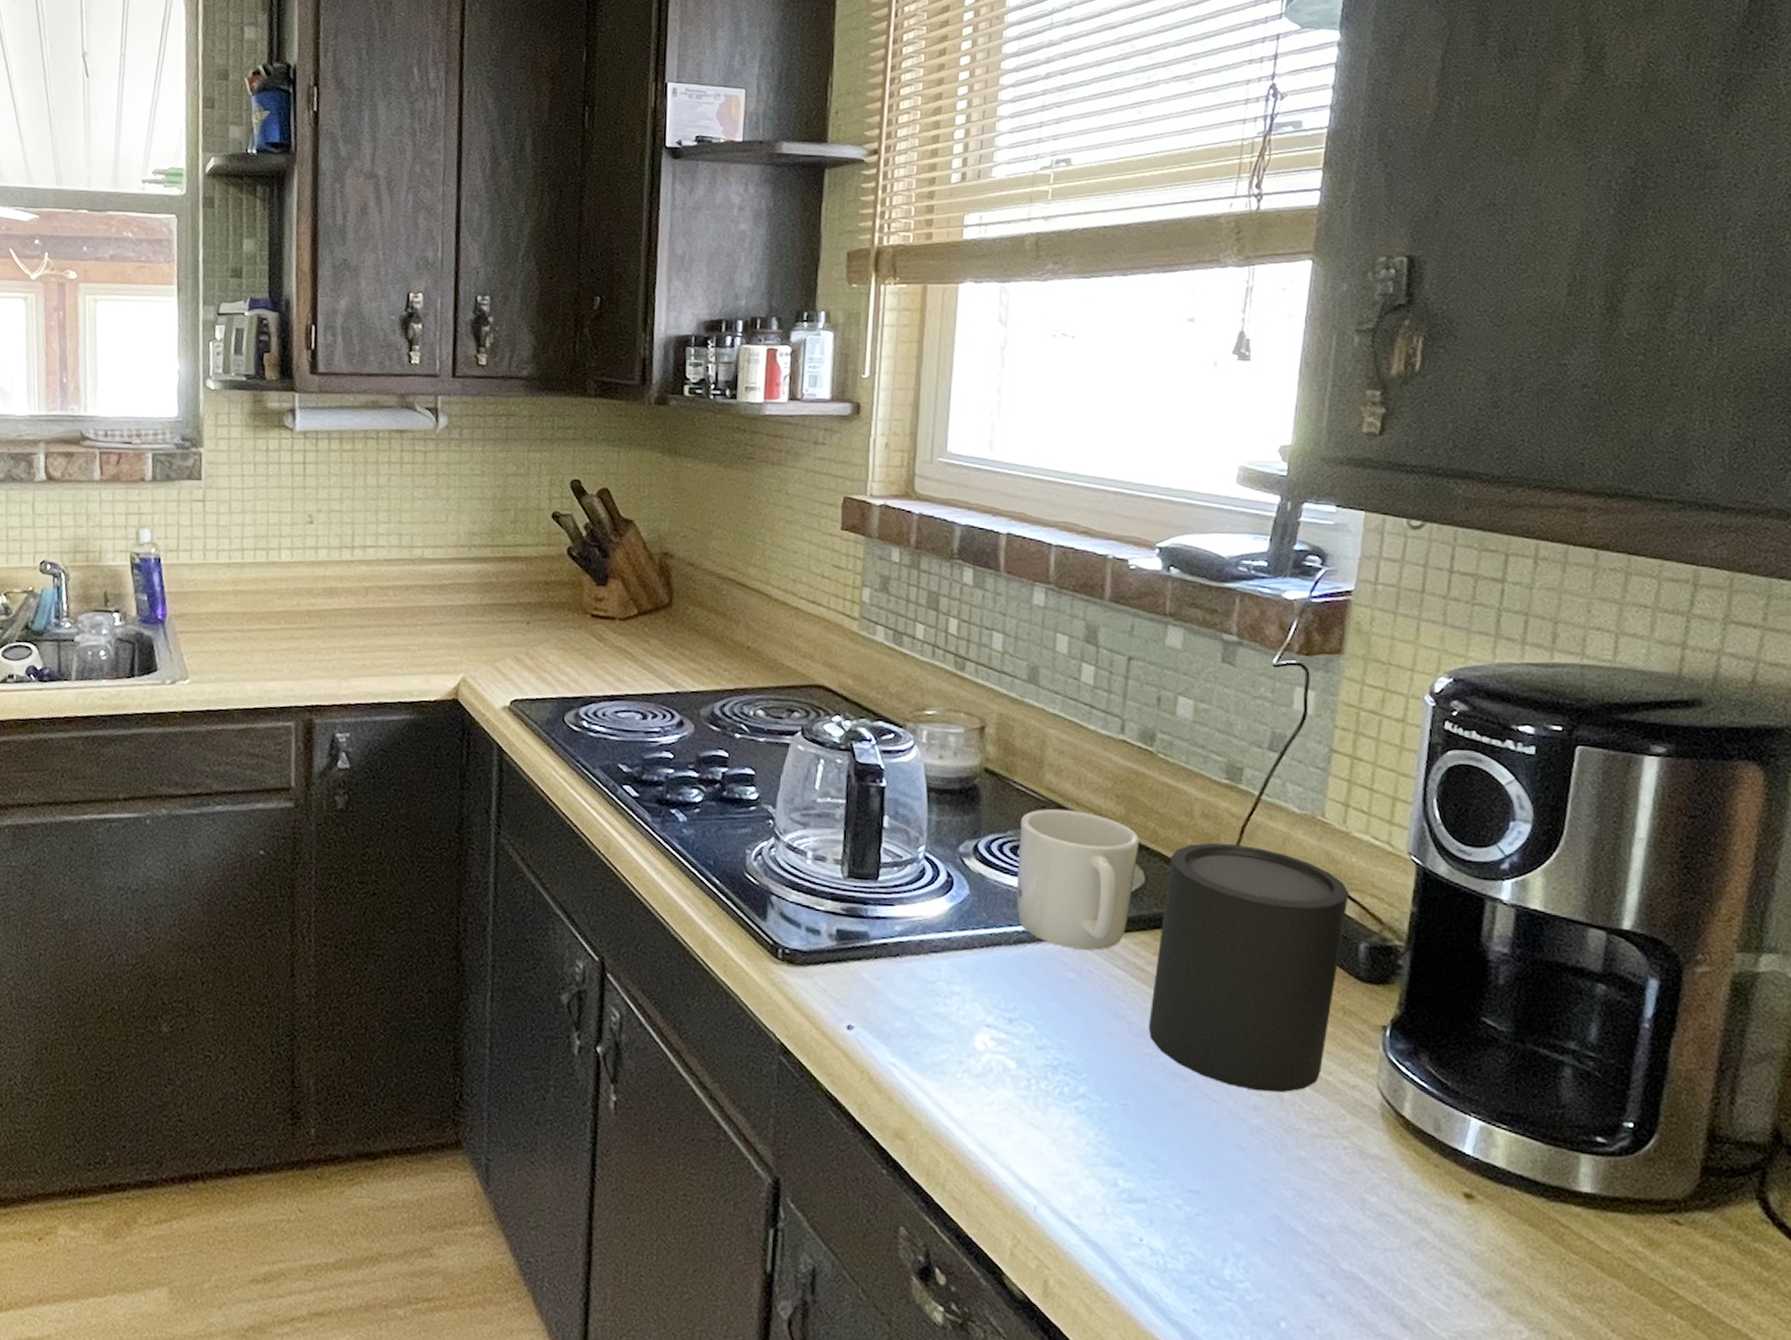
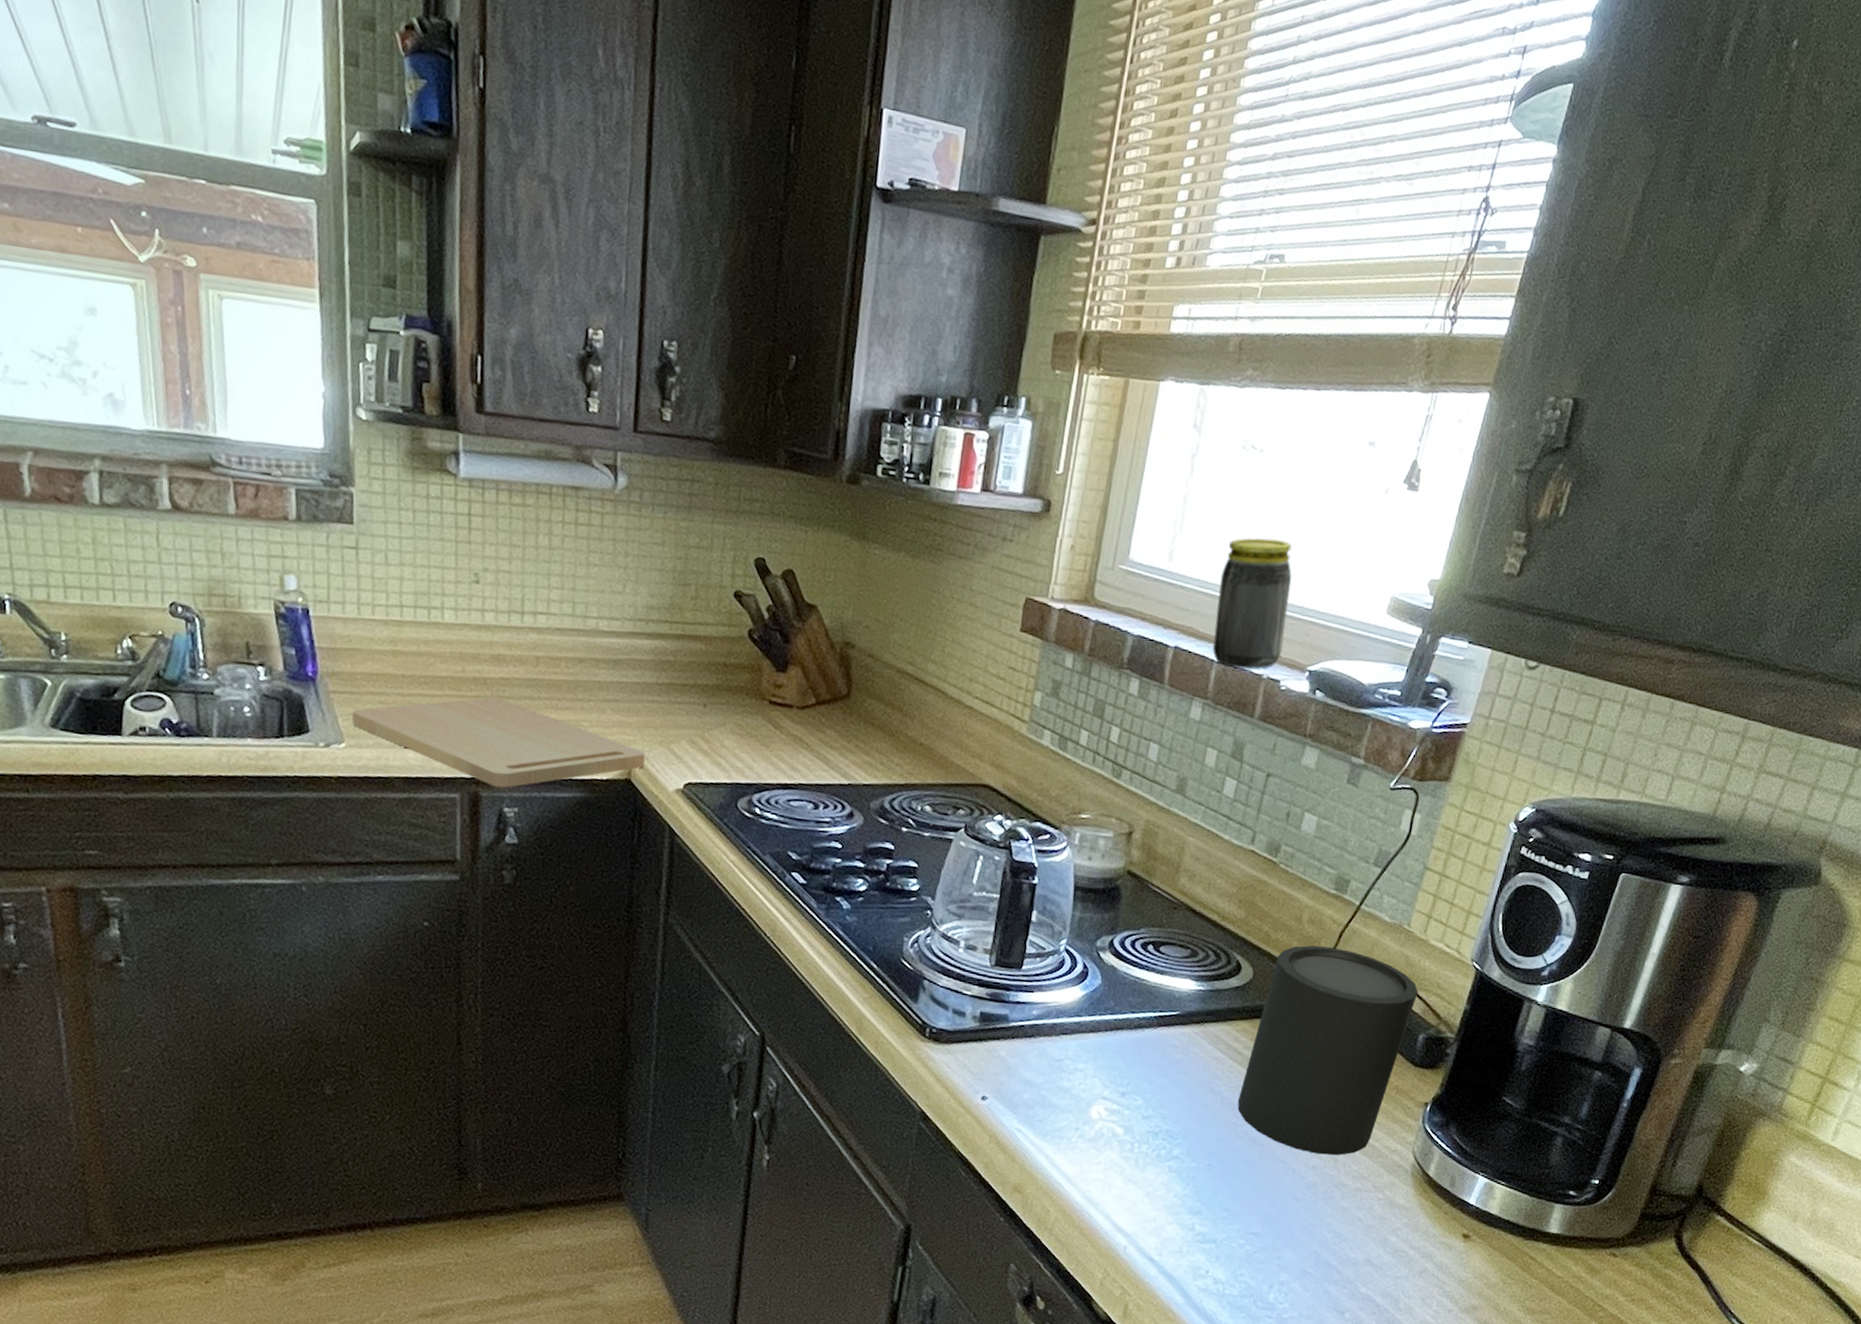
cutting board: none [196,627,472,714] -> present [351,697,646,788]
mug: present [1016,808,1140,950] -> none [1140,910,1254,1036]
jar: none [1047,420,1126,550] -> present [1212,537,1292,668]

